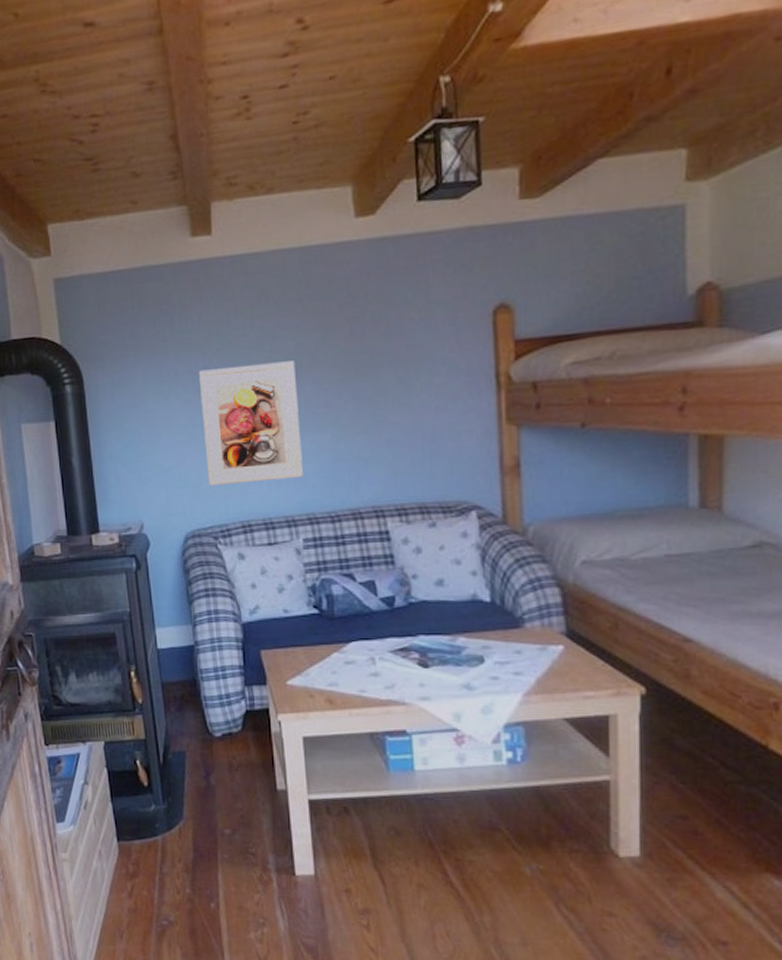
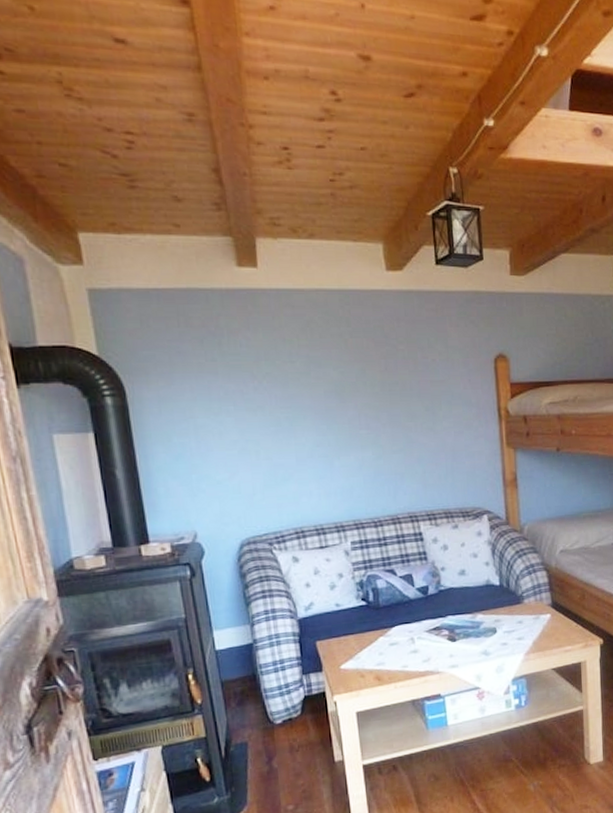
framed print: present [198,360,303,486] -> none [248,387,349,497]

